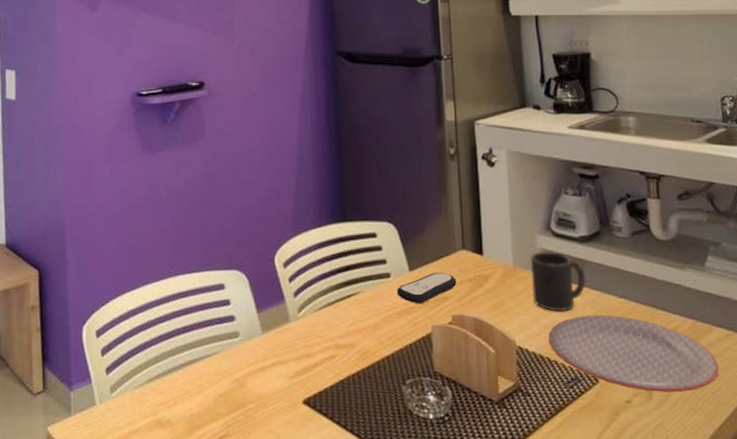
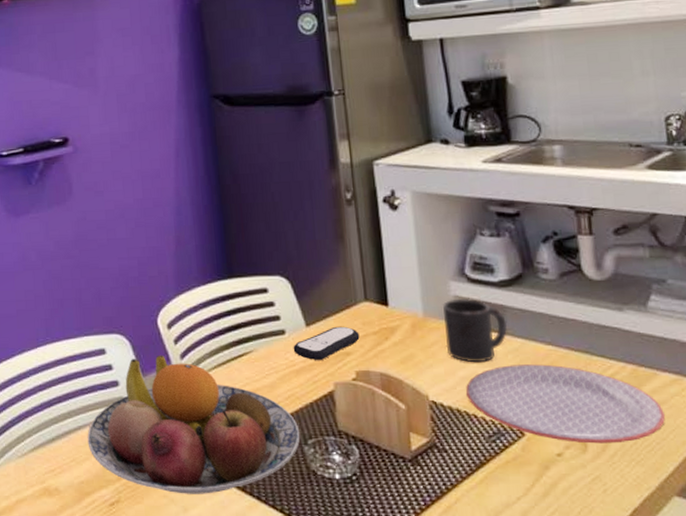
fruit bowl: none [201,292,399,431] -> present [87,355,301,494]

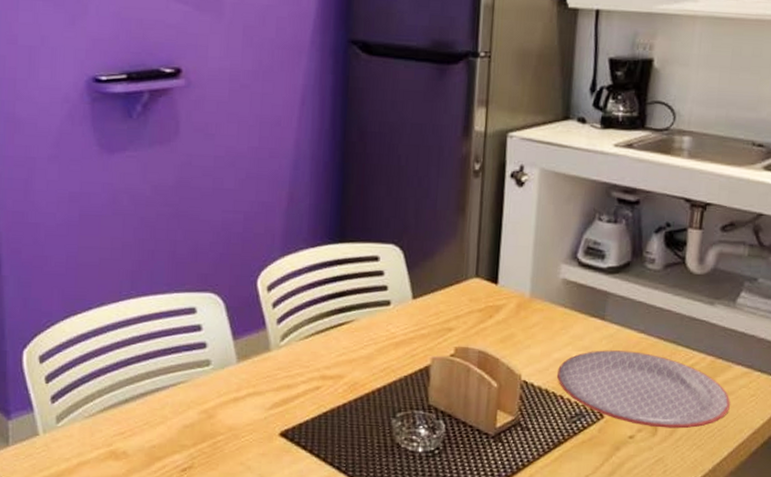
fruit bowl: present [87,355,301,494] -> none [164,318,390,463]
remote control: present [293,326,360,361] -> none [396,301,465,335]
mug: present [443,299,507,363] -> none [546,282,608,346]

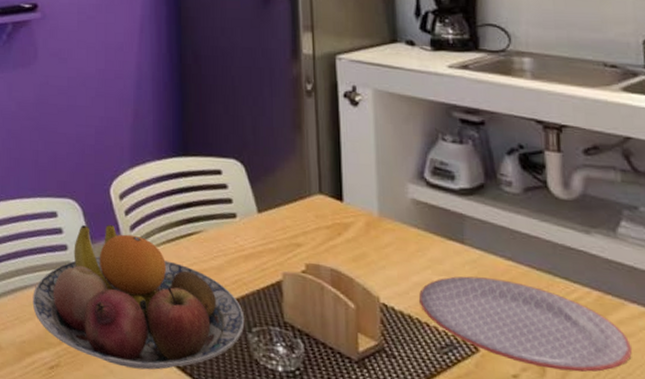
fruit bowl: none [164,318,390,463] -> present [32,224,245,370]

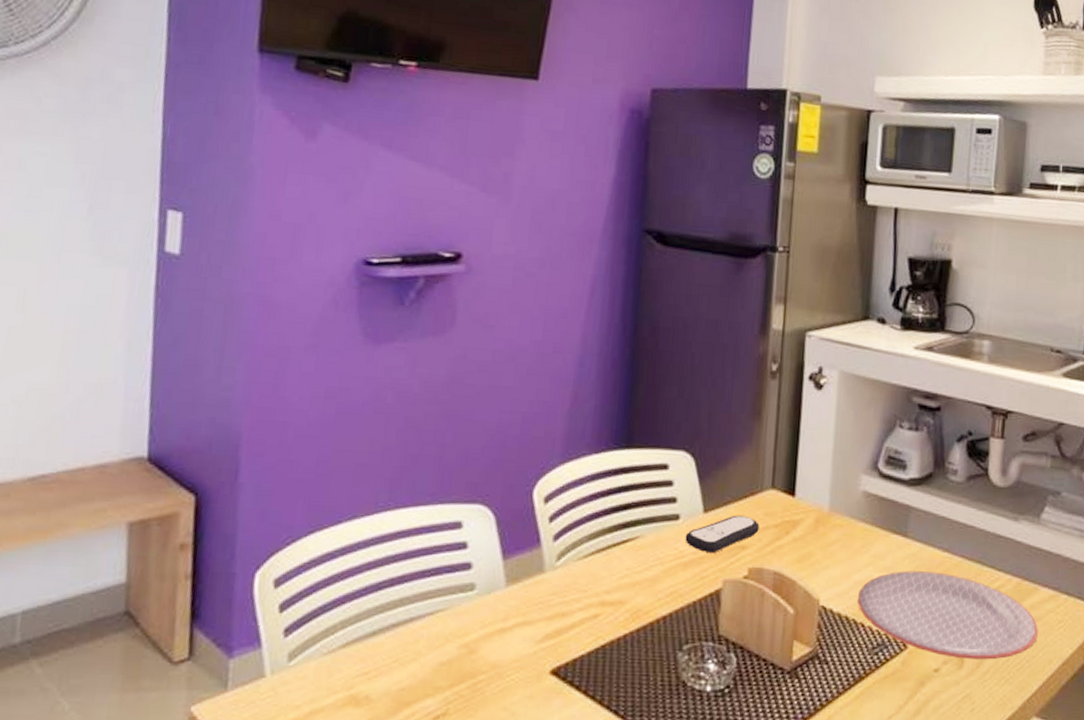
fruit bowl: present [32,224,245,370] -> none [418,534,676,707]
remote control: none [243,216,312,249] -> present [685,515,760,554]

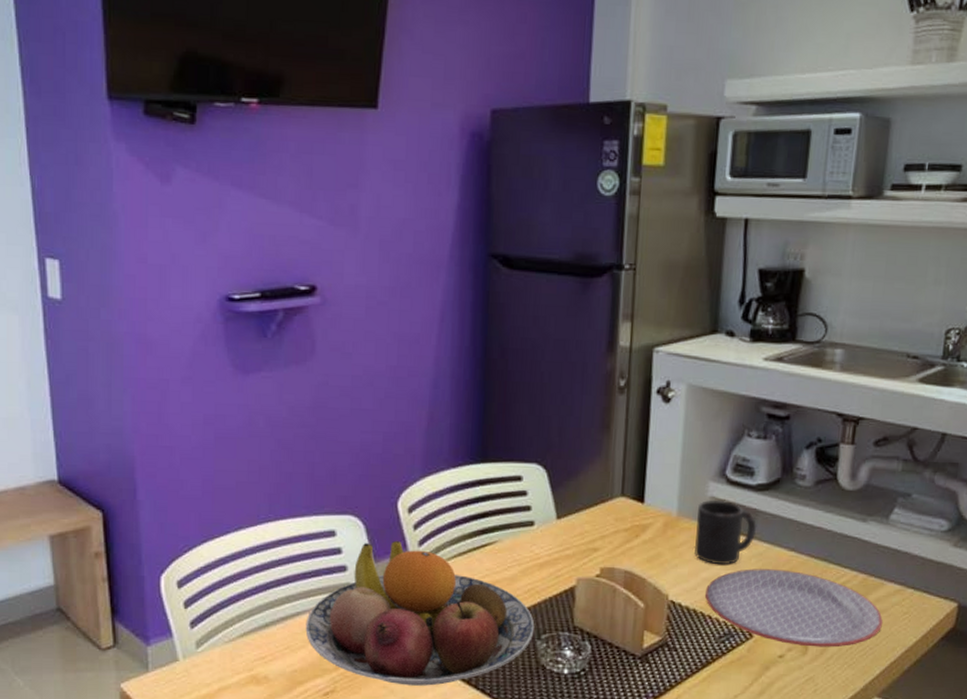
fruit bowl: none [418,534,676,707] -> present [305,540,535,686]
remote control: present [685,515,760,554] -> none [540,521,610,556]
mug: none [846,495,910,567] -> present [694,500,757,565]

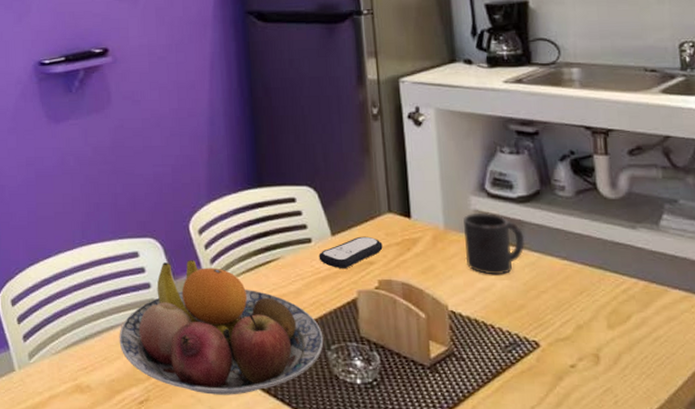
remote control: none [540,521,610,556] -> present [318,236,383,269]
plate: present [705,569,884,647] -> none [484,278,676,357]

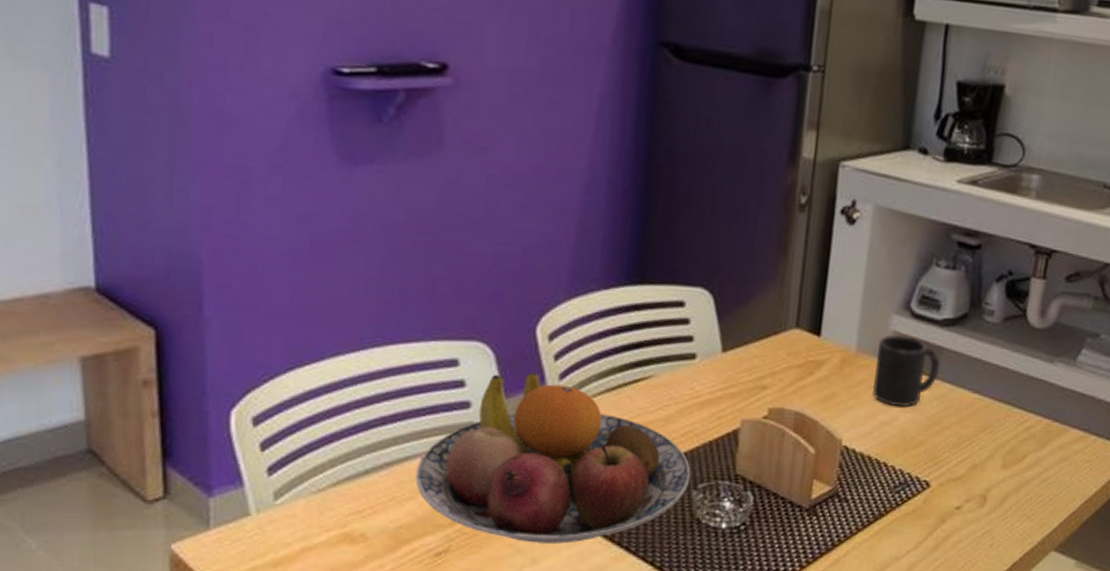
remote control: present [318,236,383,269] -> none [701,354,782,394]

